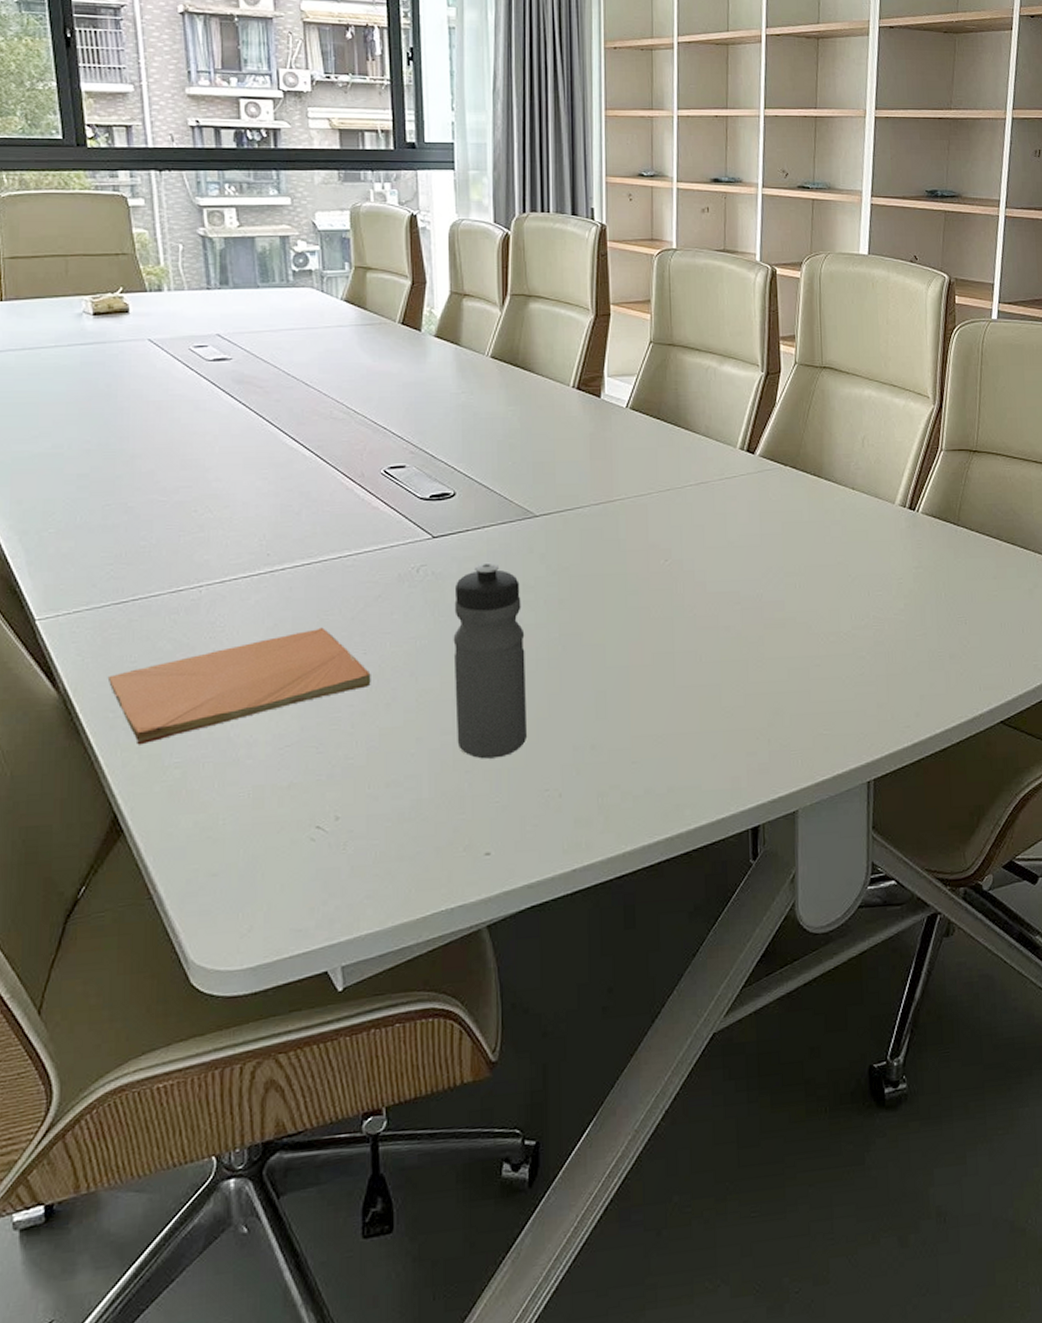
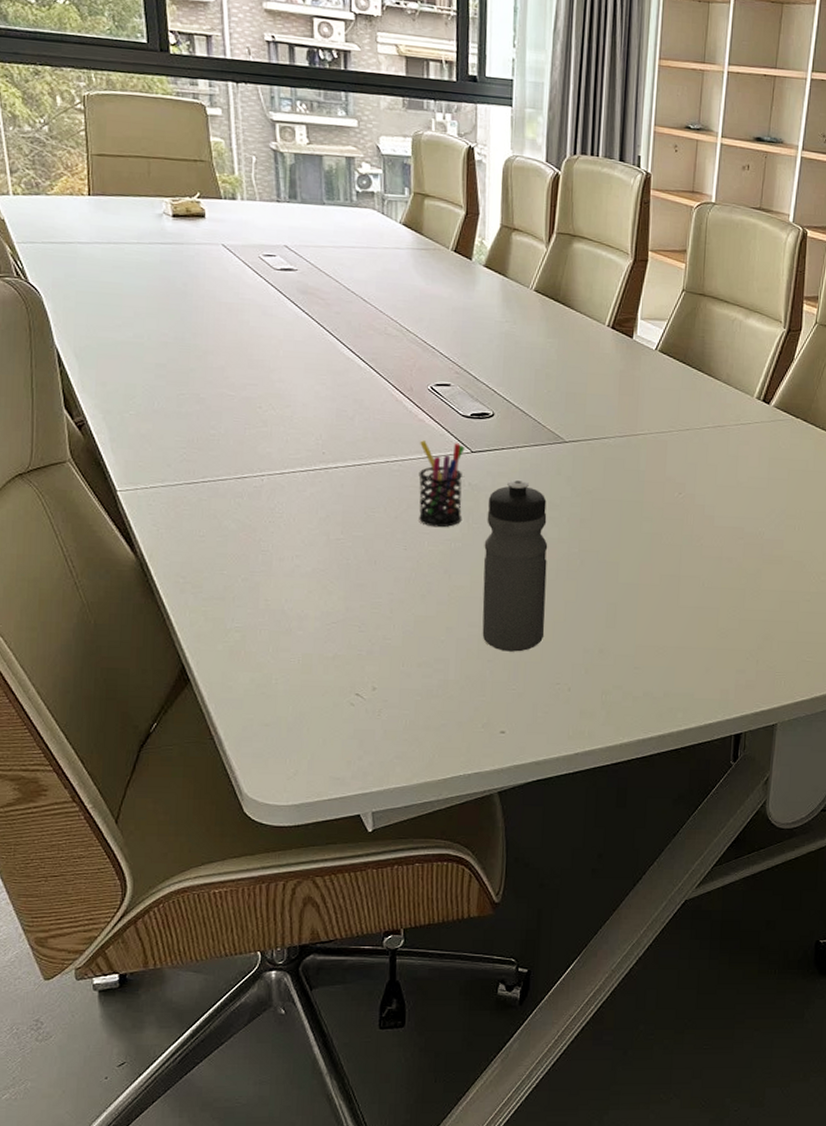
book: present [107,627,371,745] -> none [179,522,410,609]
pen holder: none [375,528,427,626] -> present [418,440,465,528]

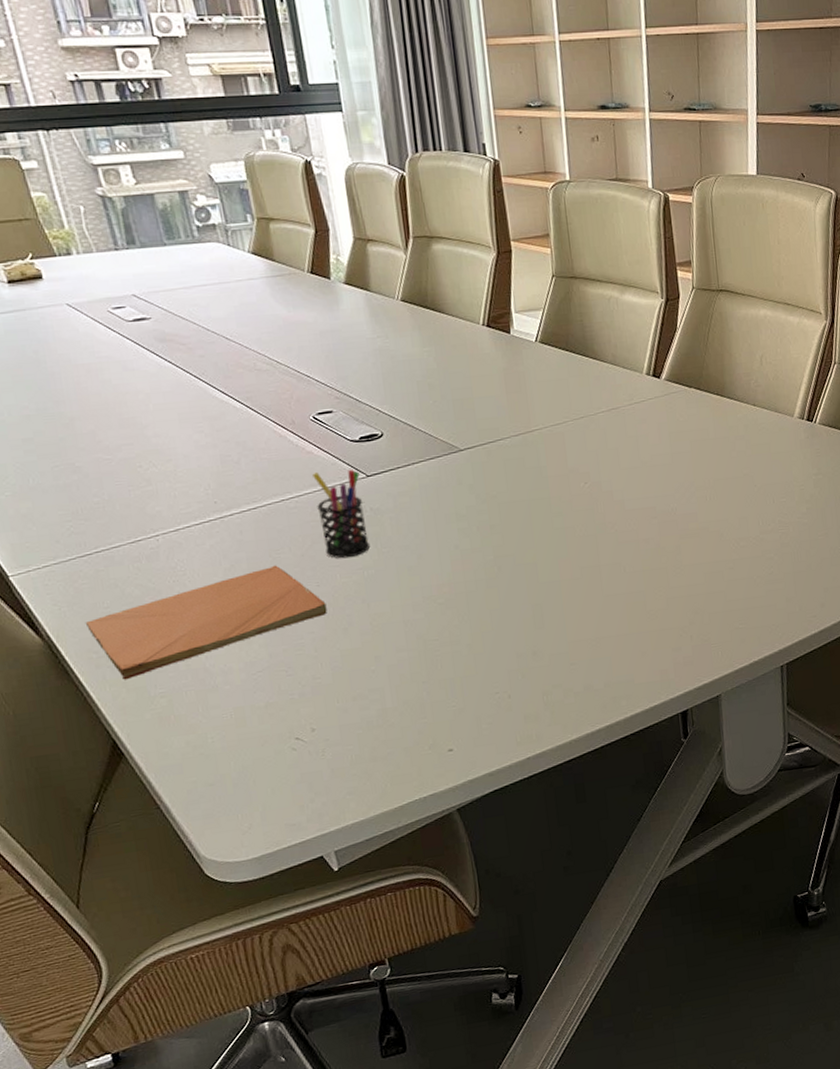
book: none [179,522,410,609] -> present [85,565,327,680]
water bottle: present [482,479,548,652] -> none [393,495,475,671]

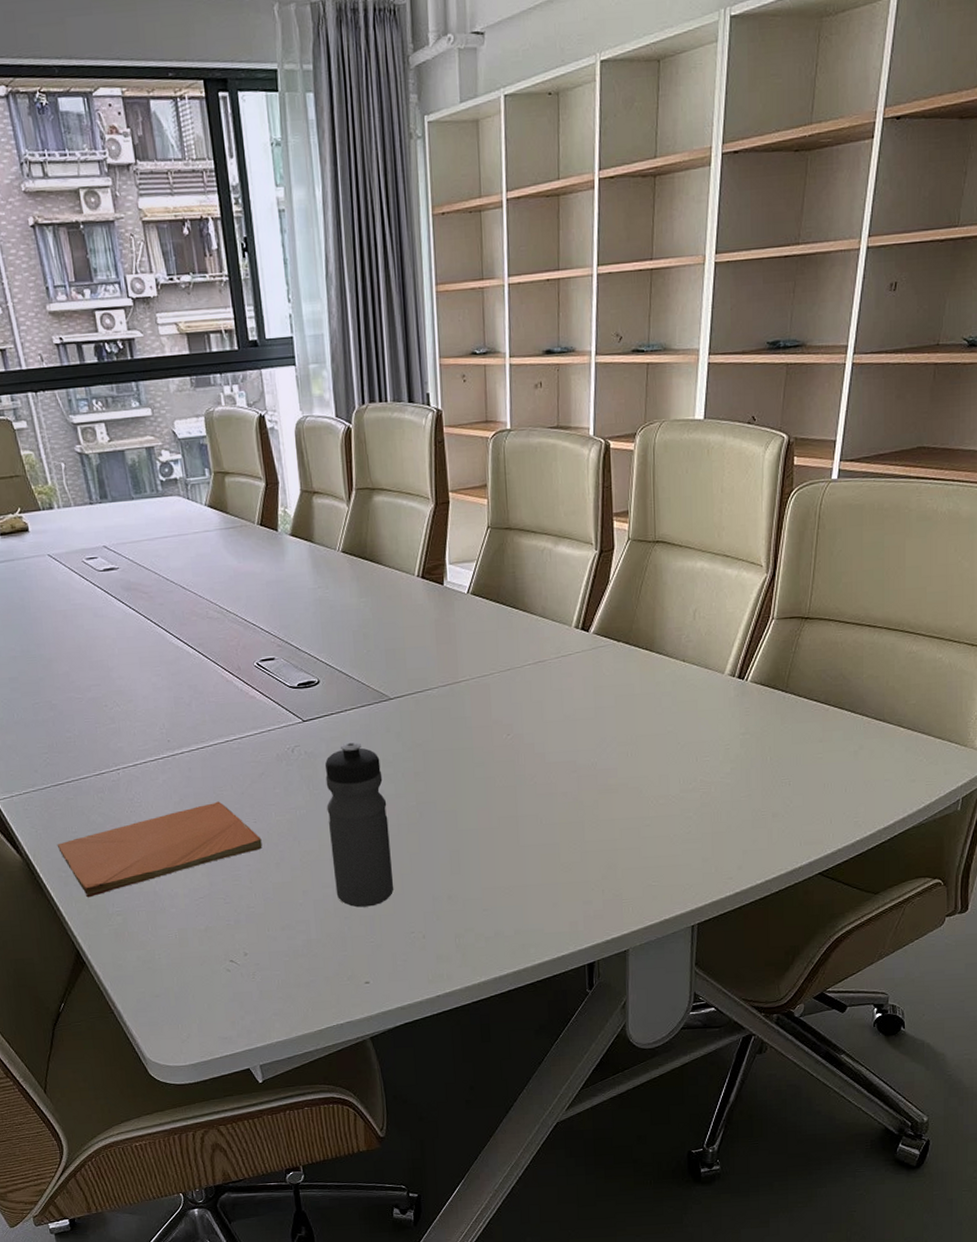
pen holder: present [313,469,371,559] -> none [254,714,304,798]
water bottle: none [393,495,475,671] -> present [324,741,394,908]

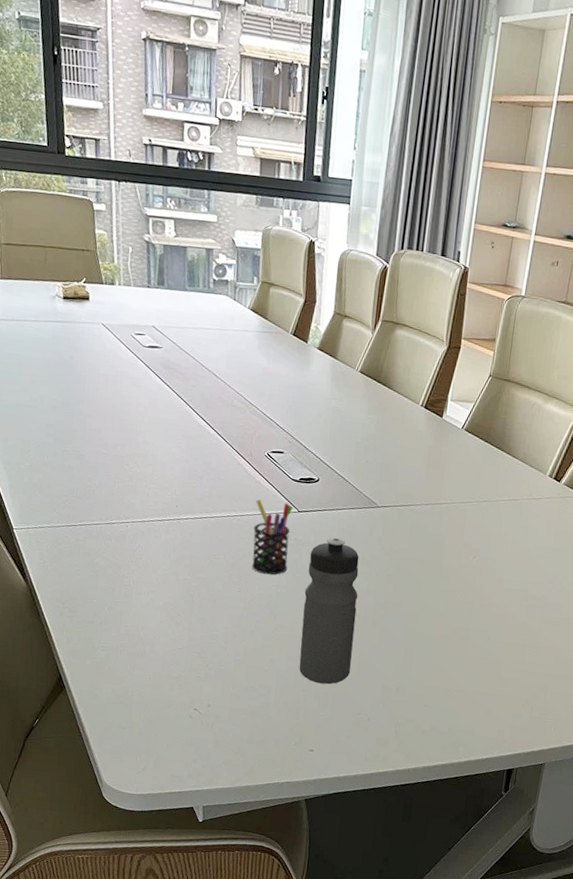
book: present [56,801,262,898] -> none [60,567,242,630]
pen holder: none [254,714,304,798] -> present [252,499,293,575]

